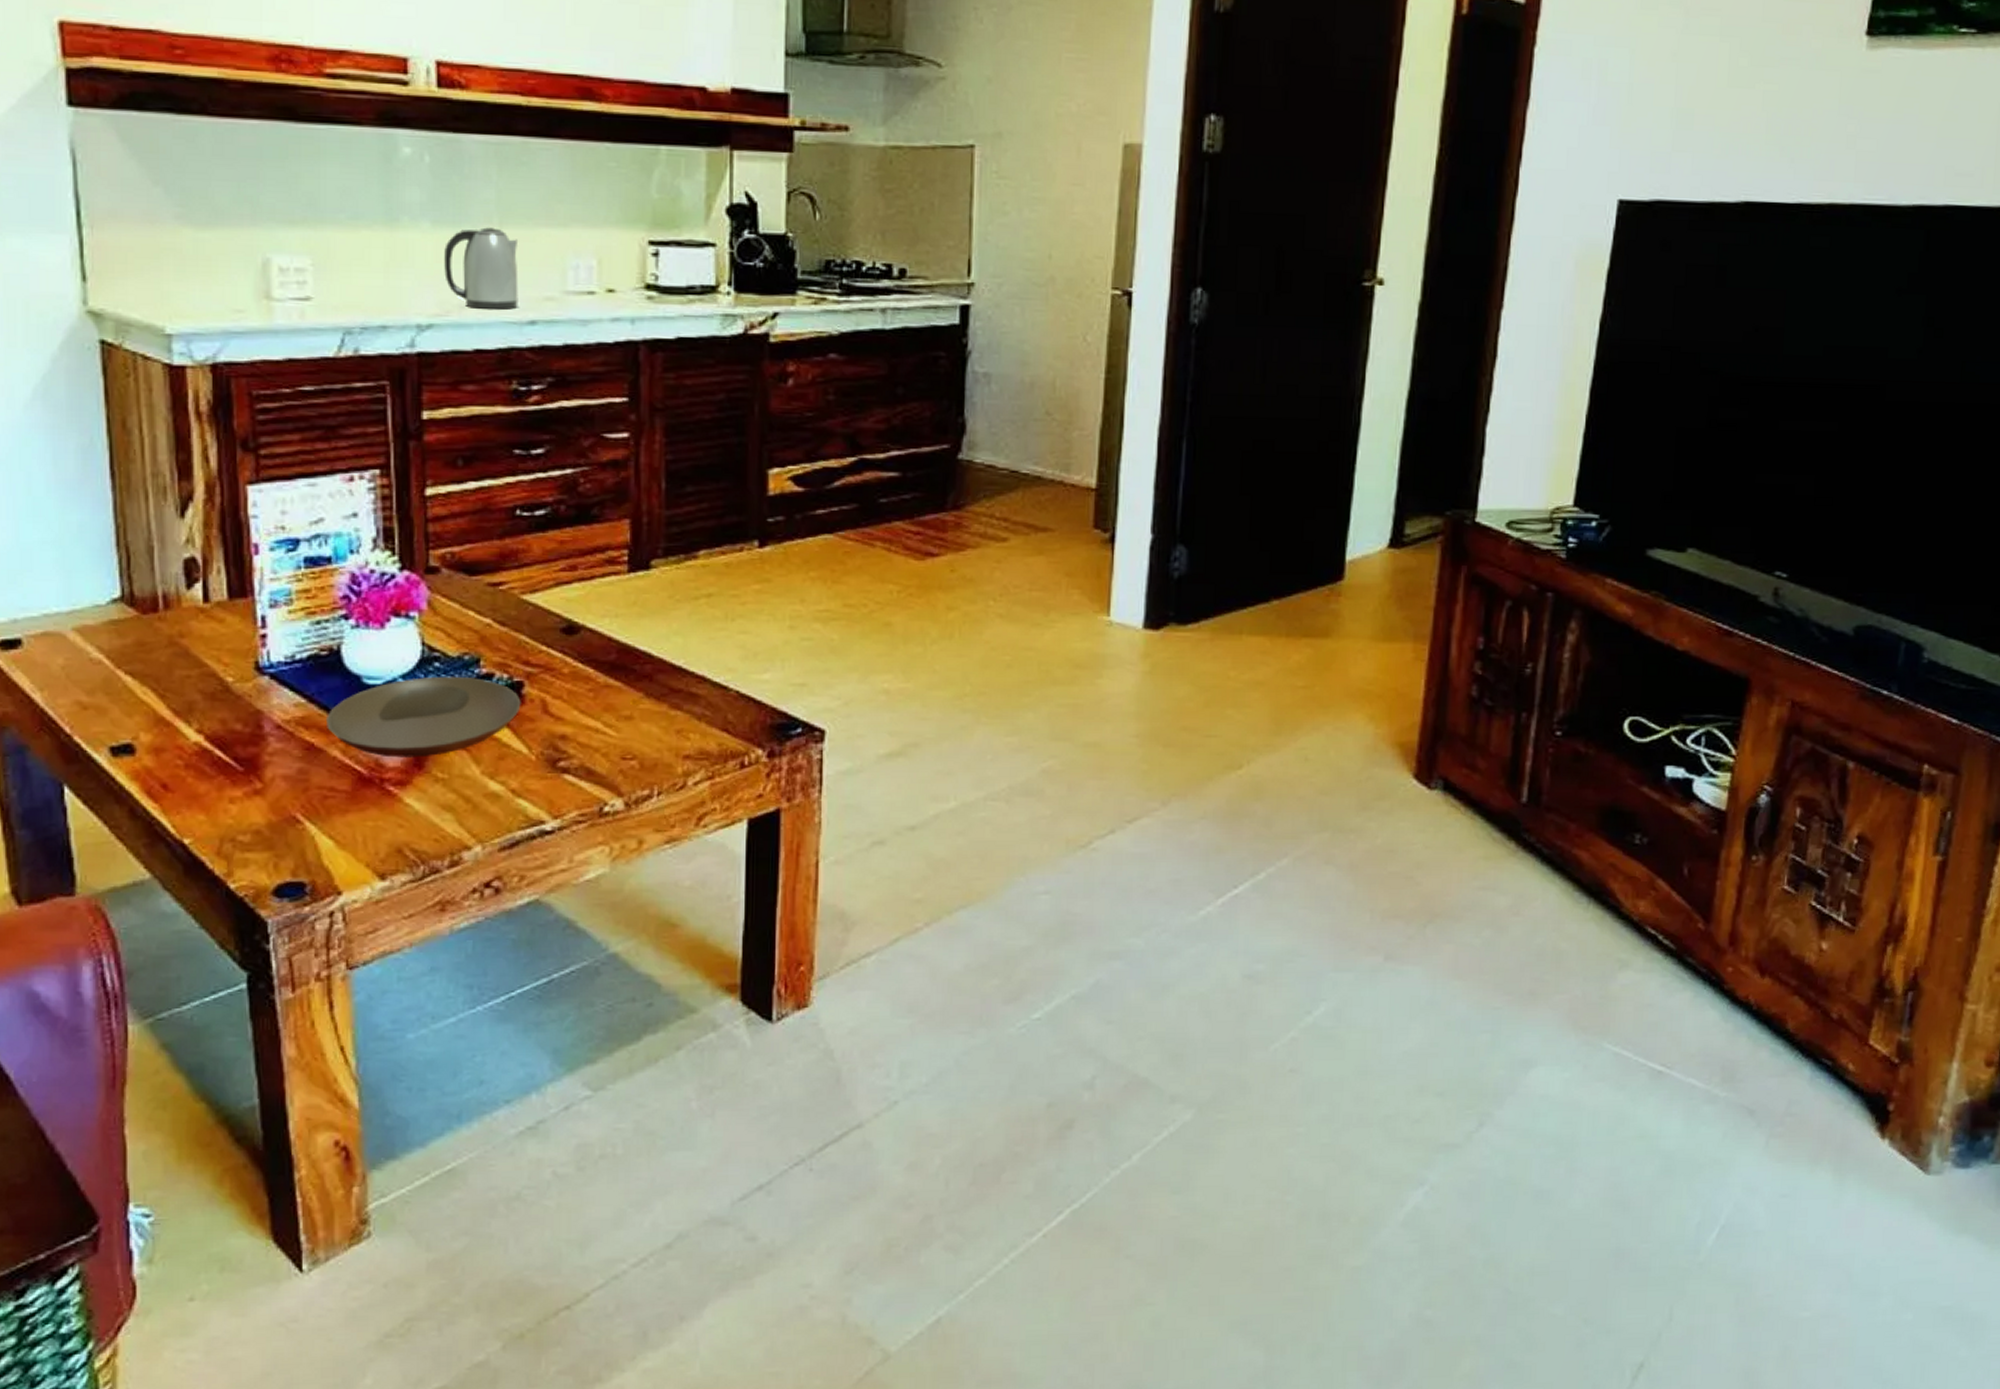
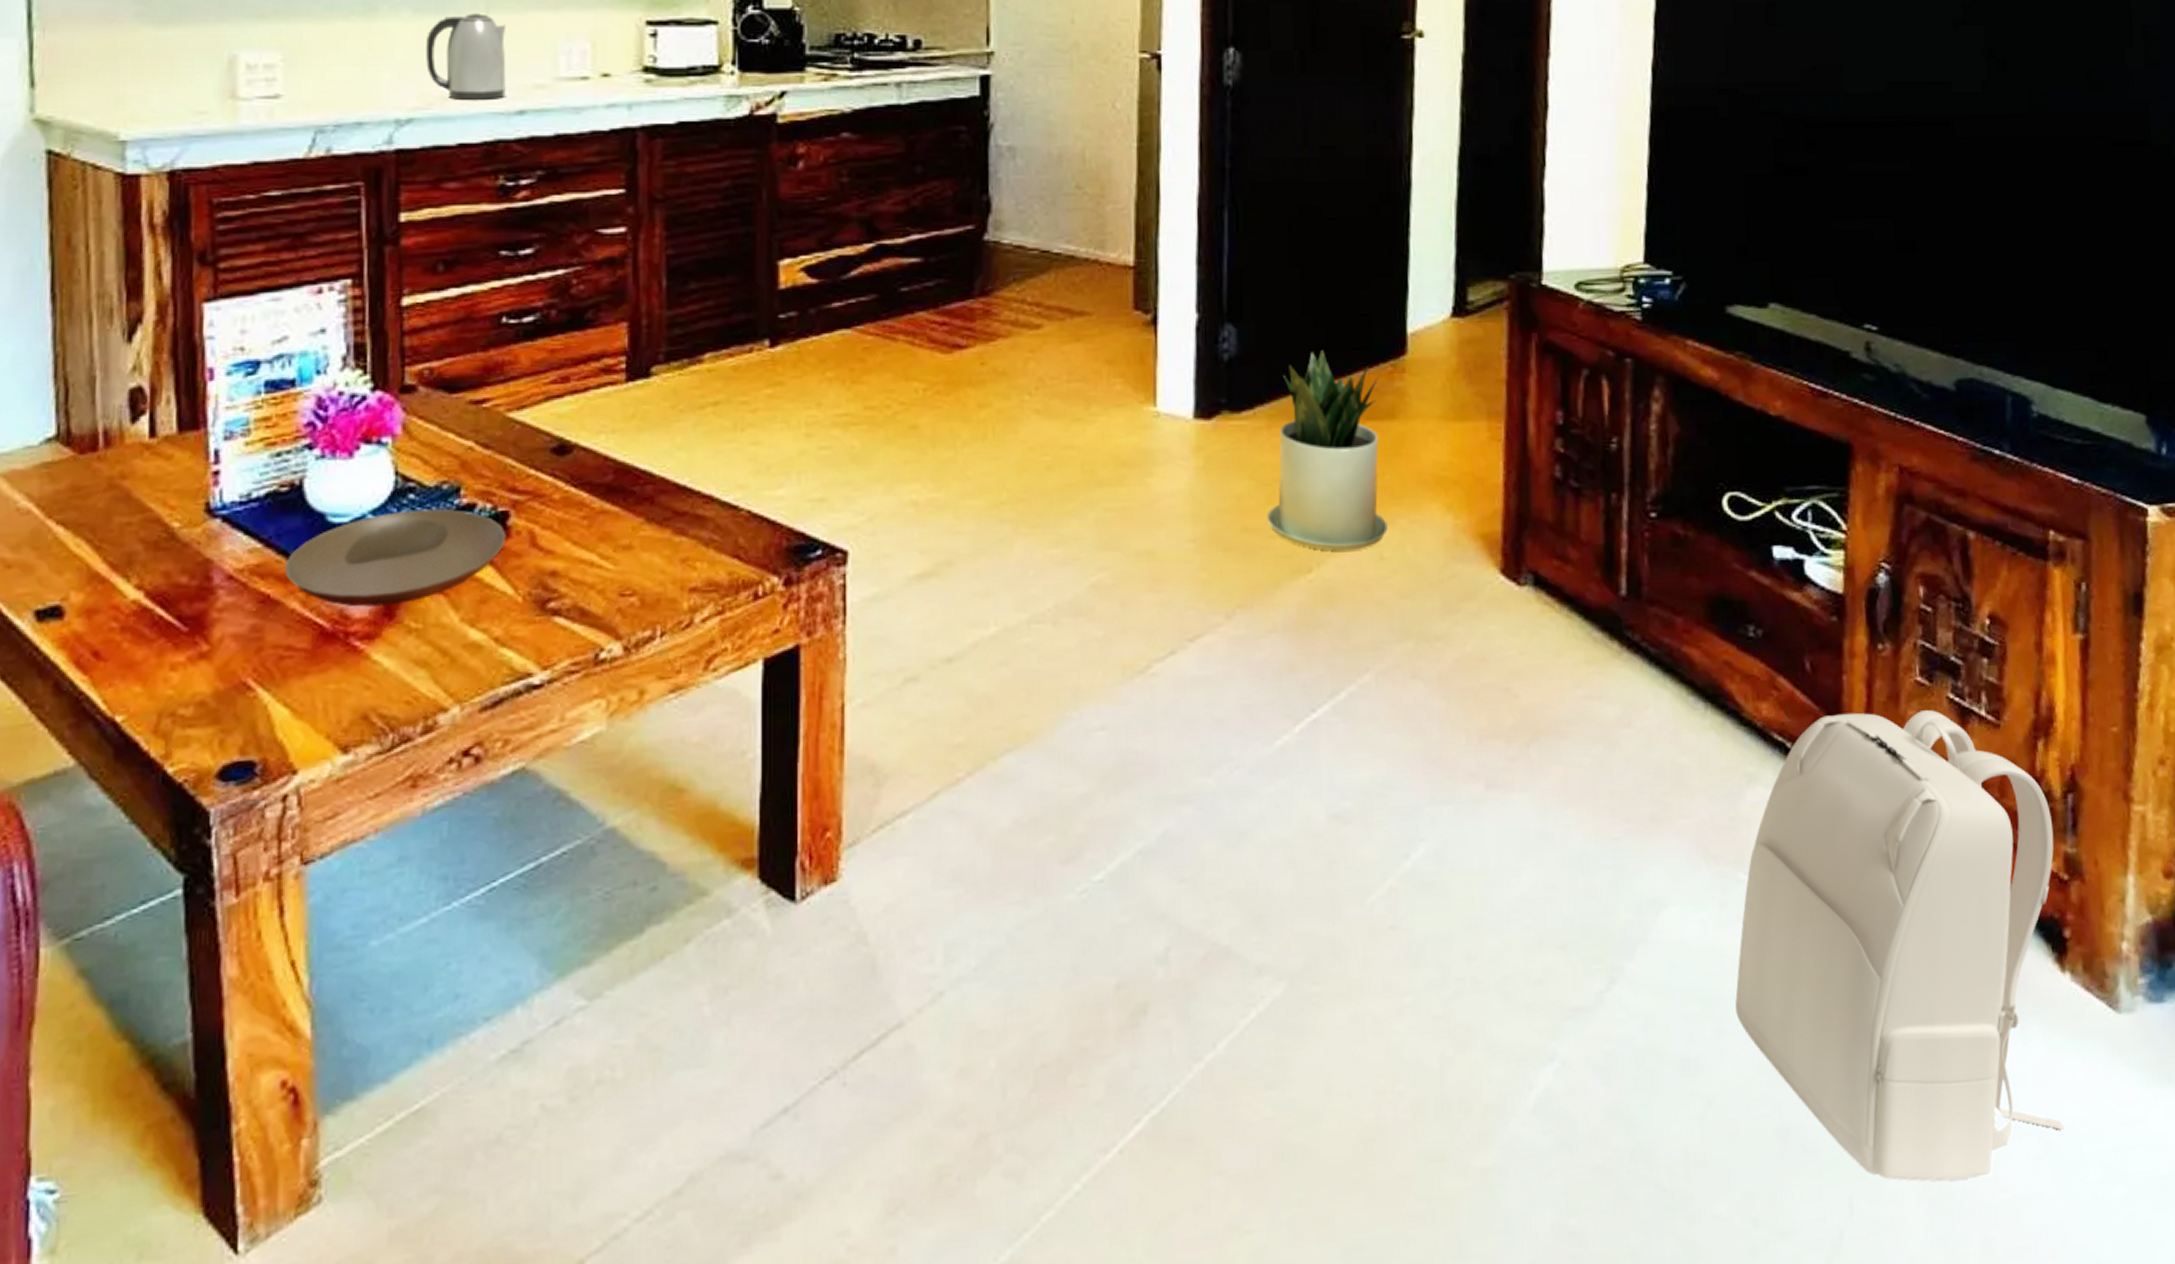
planter: none [1204,572,1318,751] -> present [1266,350,1388,551]
backpack: none [1588,913,1891,1300] -> present [1735,710,2065,1182]

